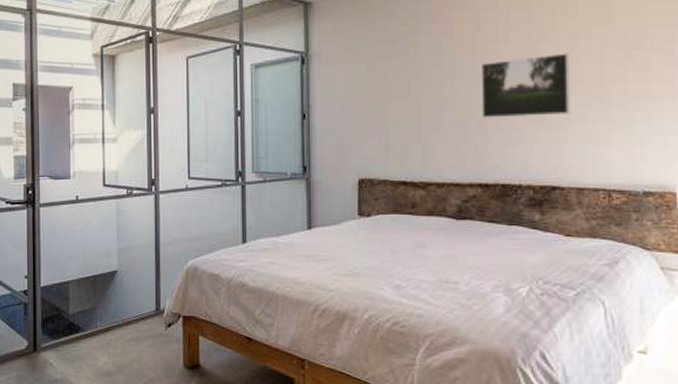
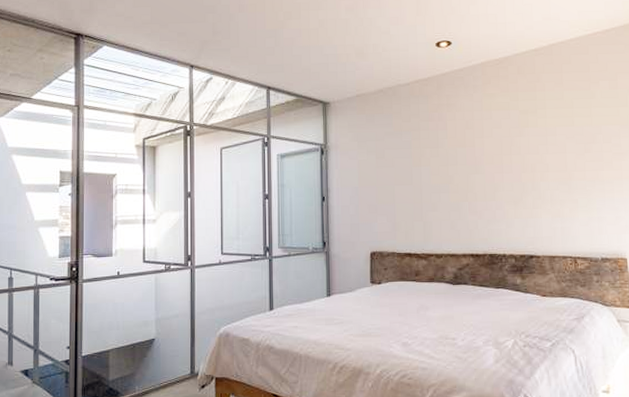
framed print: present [482,53,571,118] -> none [471,146,543,199]

